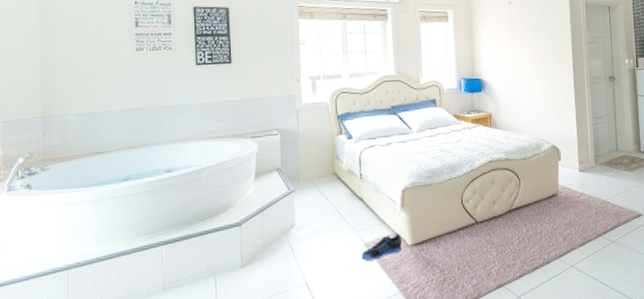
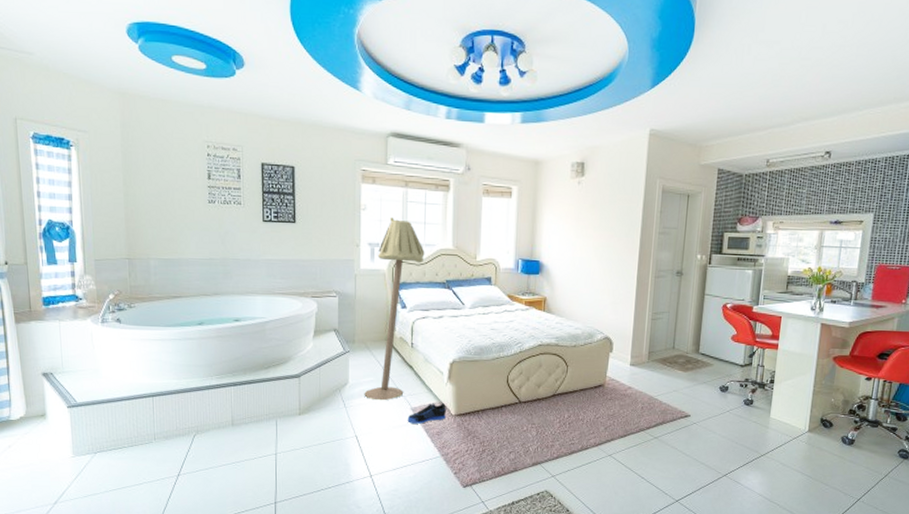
floor lamp: none [313,50,368,240] -> present [364,218,425,401]

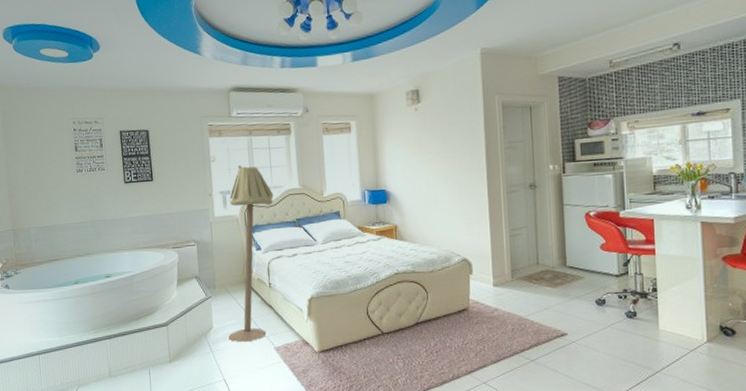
sneaker: present [407,402,446,424] -> none [272,339,310,363]

